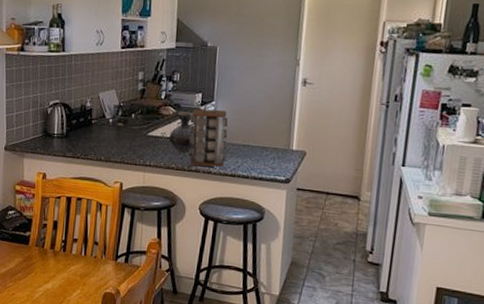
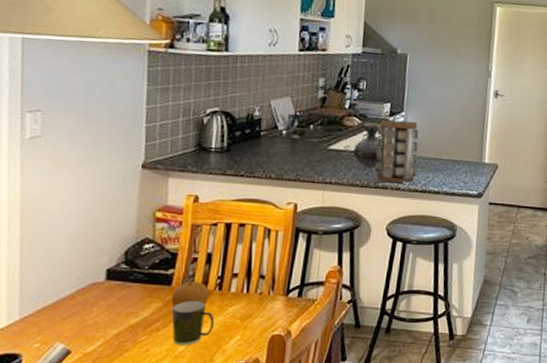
fruit: none [28,239,57,262] -> present [171,277,210,306]
mug: none [29,258,61,294] -> present [171,300,215,346]

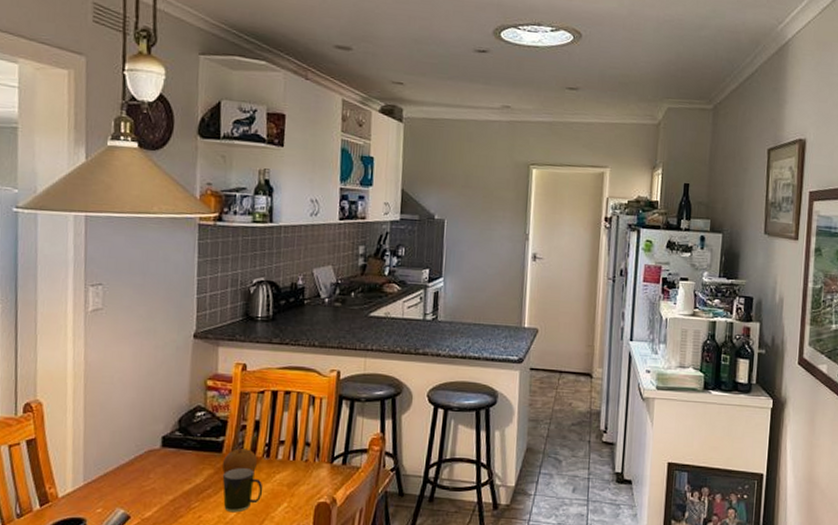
ceramic jug: present [353,122,382,168] -> none [393,289,422,334]
spice rack: present [375,113,419,184] -> none [415,278,458,350]

